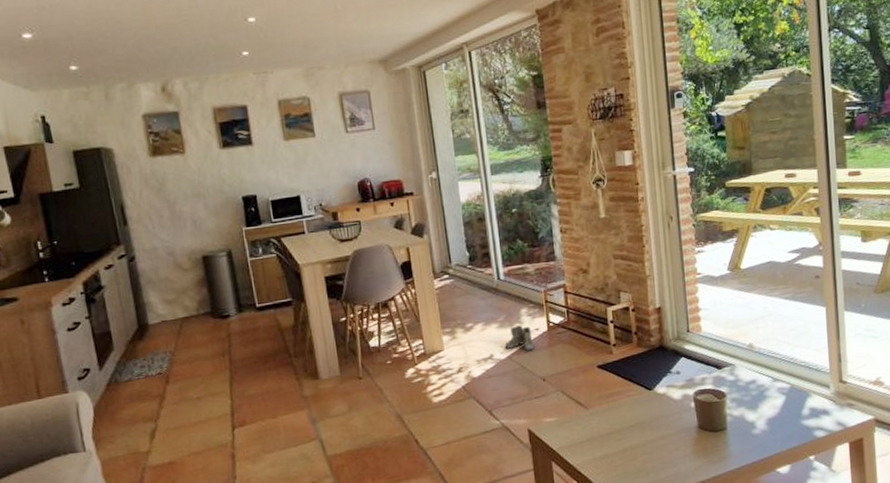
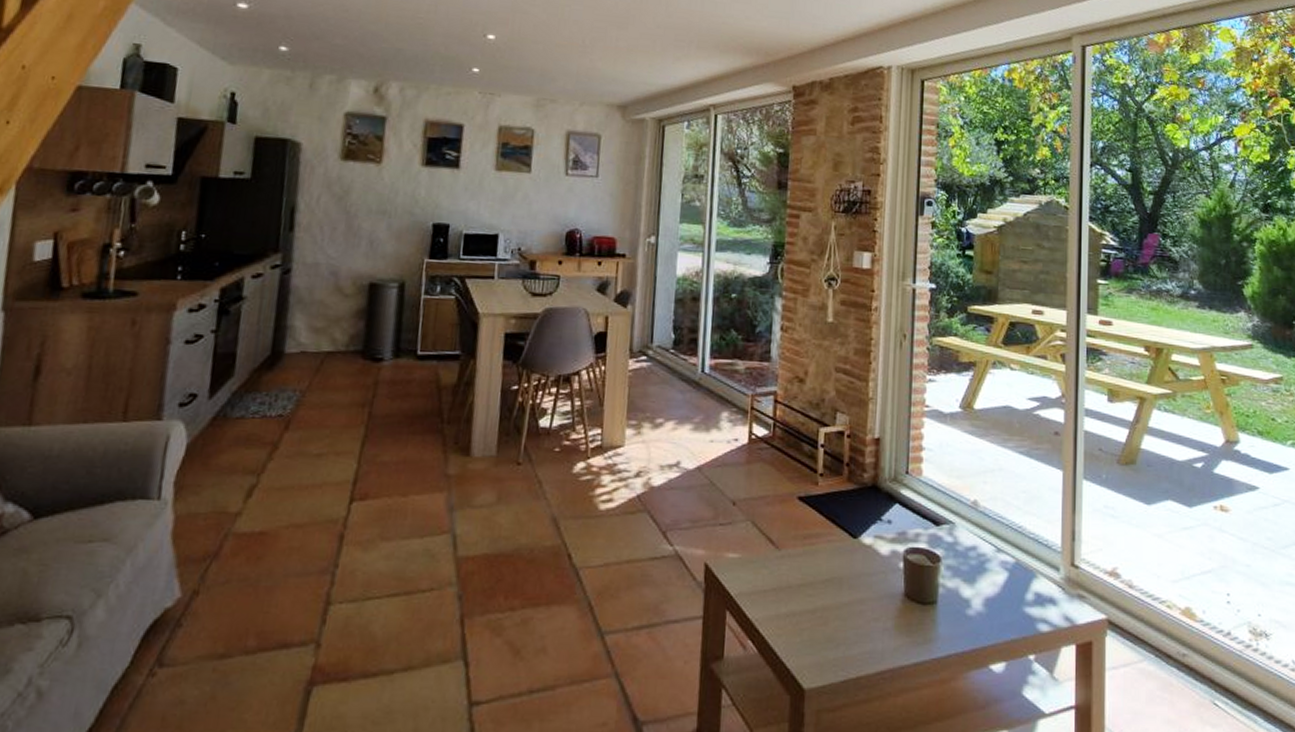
boots: present [504,325,535,352] -> none [695,431,730,466]

